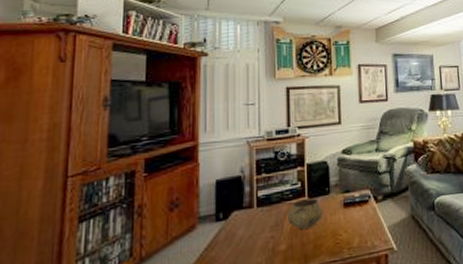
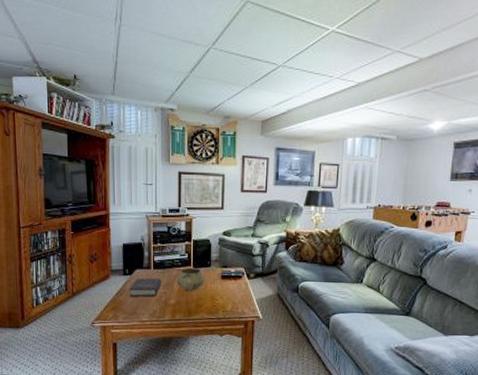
book: none [224,218,268,250] -> present [129,278,161,297]

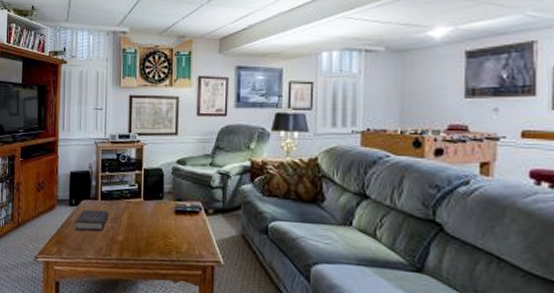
decorative bowl: present [177,268,204,291] -> none [125,200,156,226]

